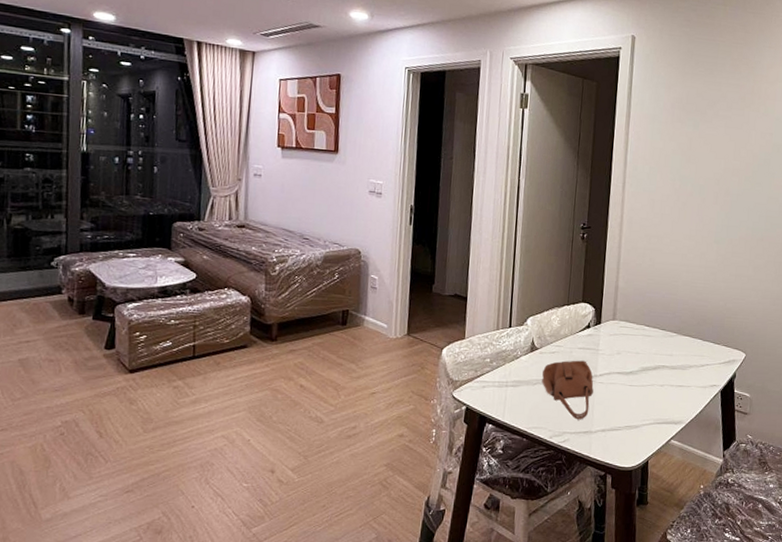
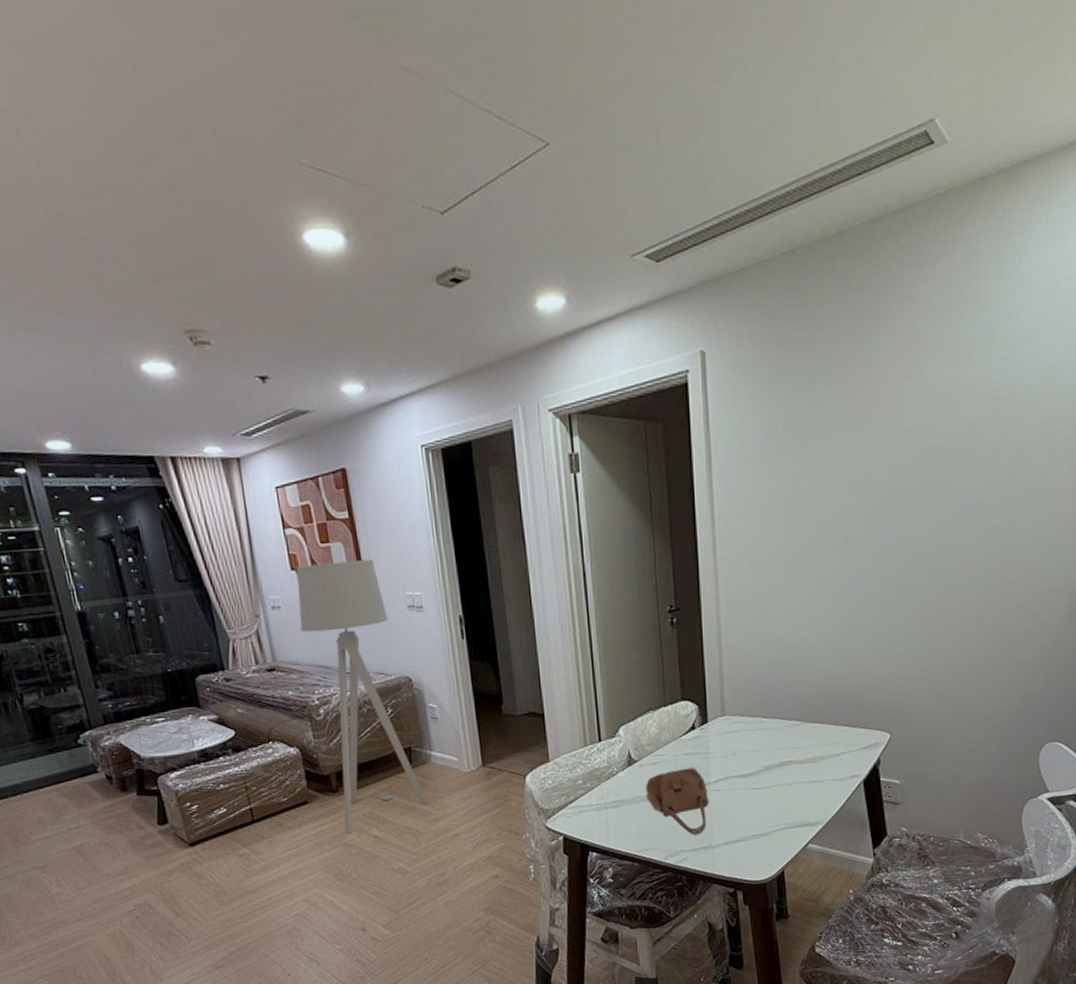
floor lamp: none [274,144,354,380] -> present [296,560,427,834]

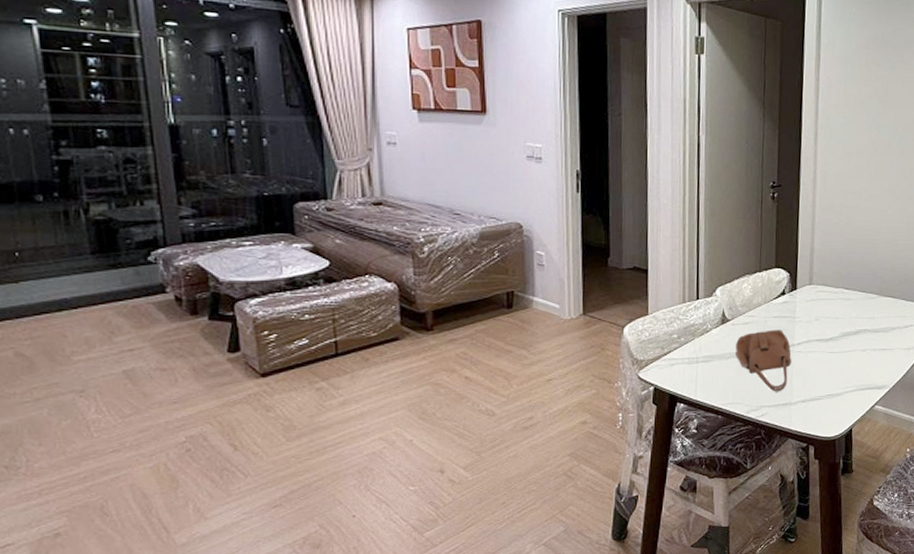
floor lamp: present [296,560,427,834] -> none [415,106,524,373]

